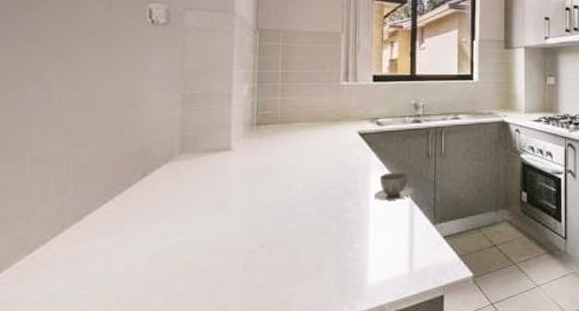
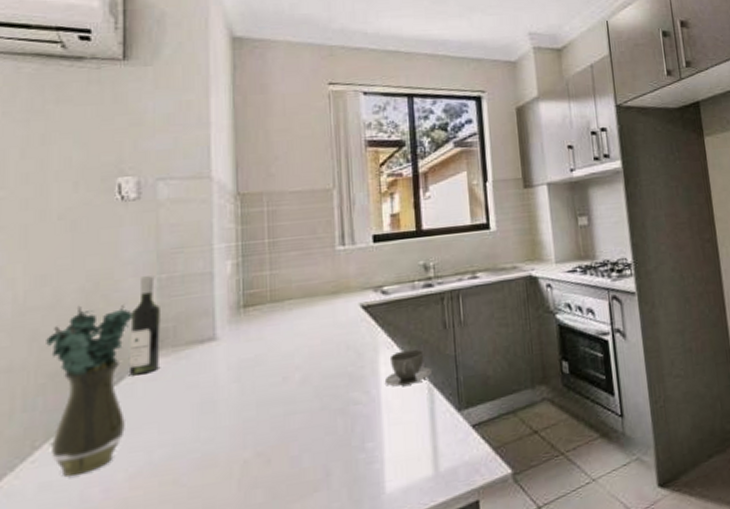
vase: none [78,110,159,252] -> present [46,305,134,476]
bottle: none [152,90,183,174] -> present [128,274,161,376]

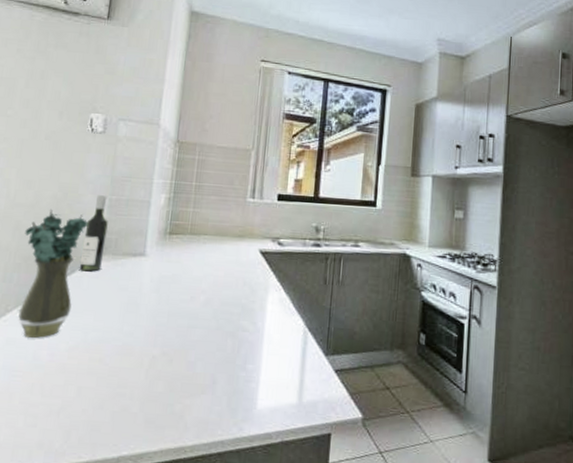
teacup: present [384,348,433,387] -> none [269,295,310,325]

